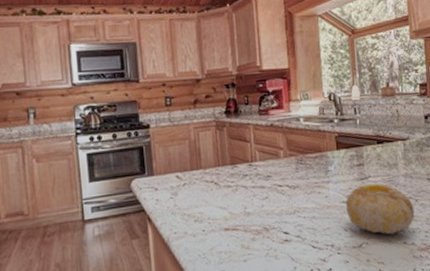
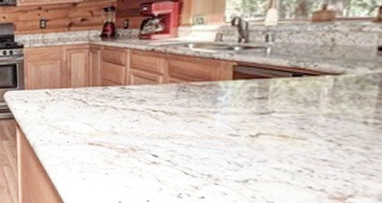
fruit: present [345,183,415,235] -> none [233,120,334,176]

